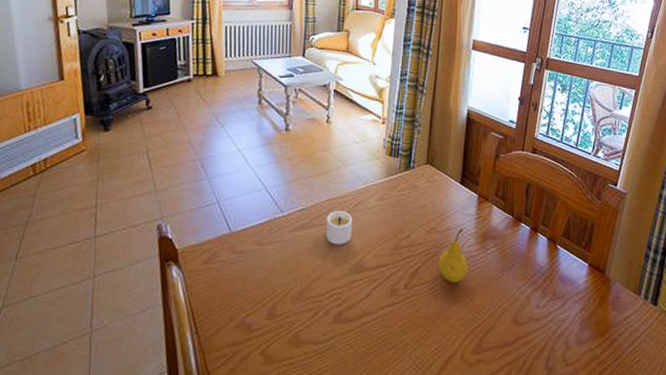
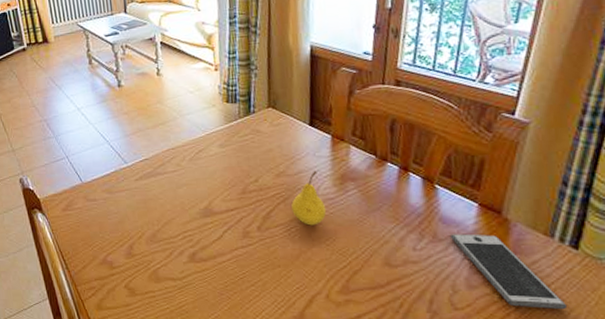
candle: present [326,211,353,245] -> none [170,159,197,192]
smartphone: none [567,292,649,361] -> present [451,234,568,309]

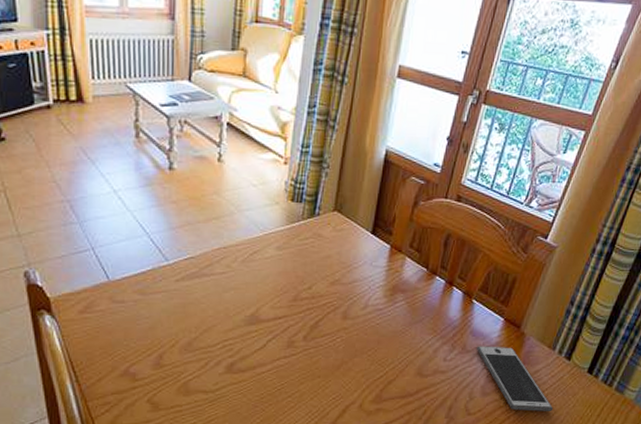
fruit: present [291,170,327,226] -> none [341,280,374,336]

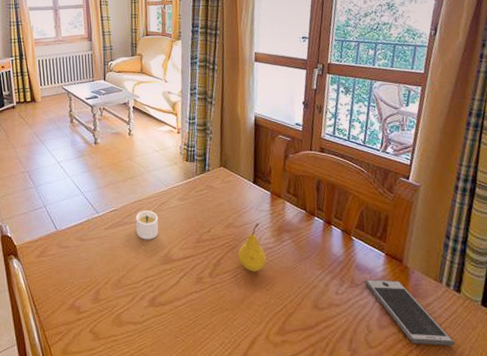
candle: none [217,260,248,296] -> present [136,211,159,240]
fruit: none [341,280,374,336] -> present [238,223,267,272]

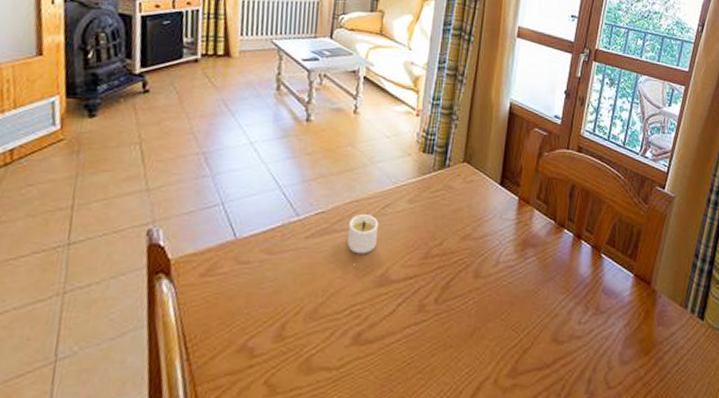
fruit: present [238,223,267,272] -> none [472,234,506,297]
smartphone: present [365,279,455,345] -> none [610,305,695,382]

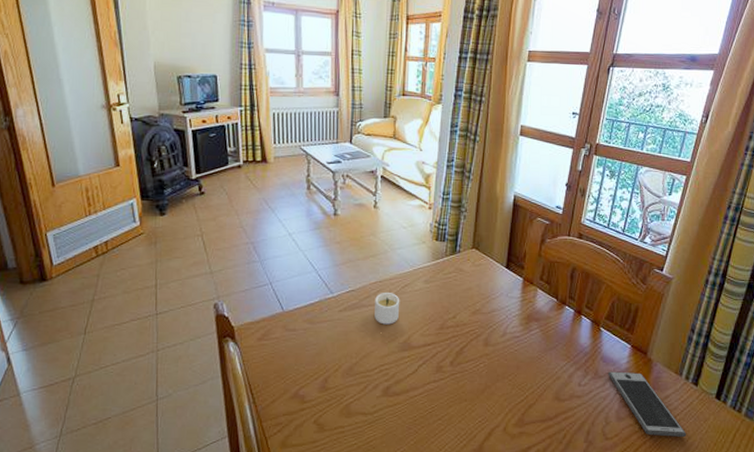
smartphone: none [610,305,695,382] -> present [608,371,687,437]

